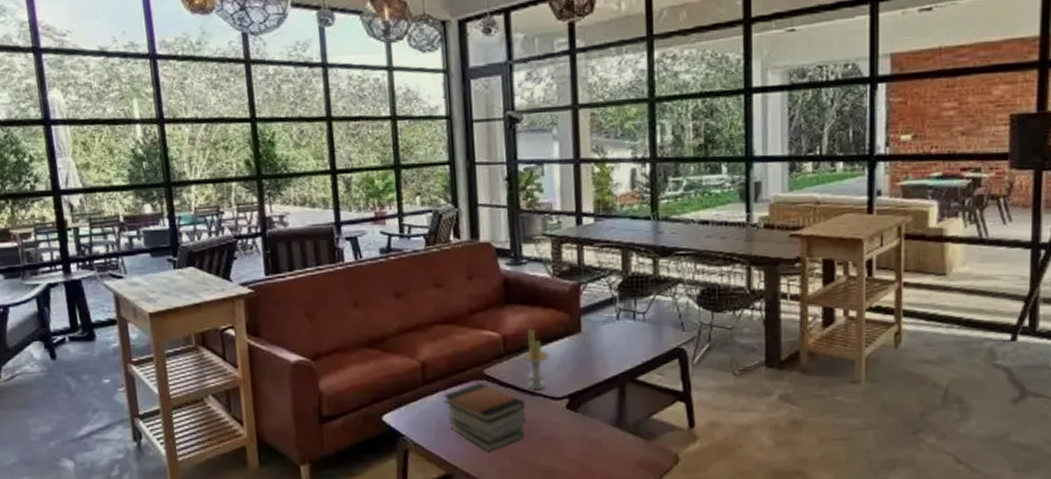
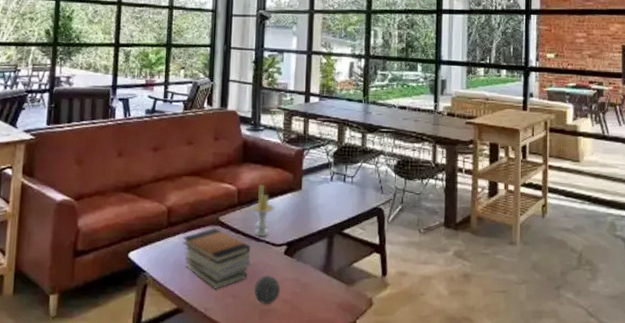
decorative ball: none [534,433,566,467] -> present [254,275,281,305]

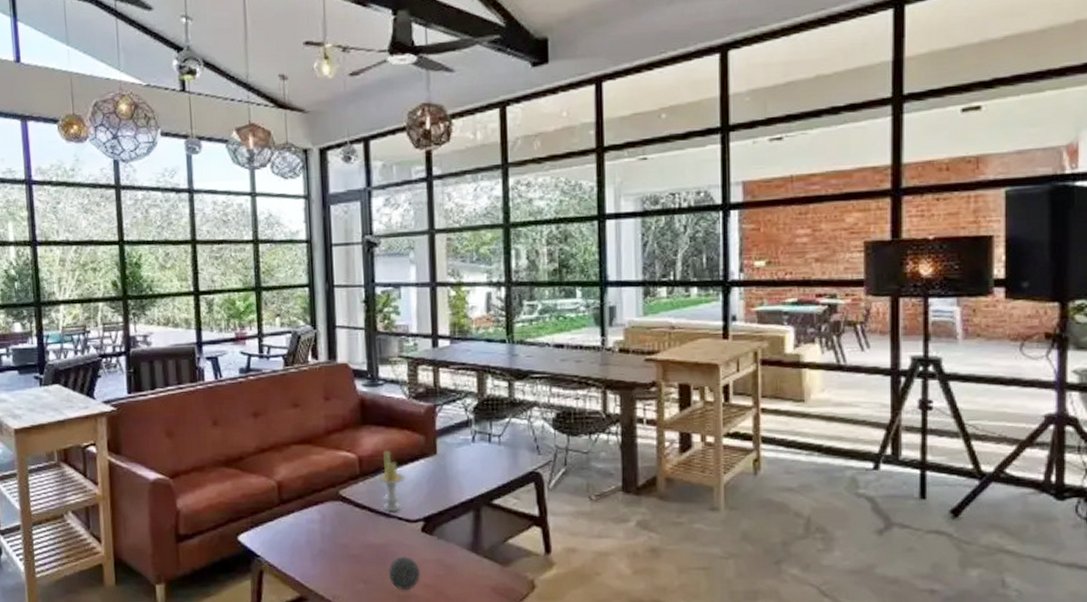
book stack: present [183,228,251,289] -> none [299,504,383,574]

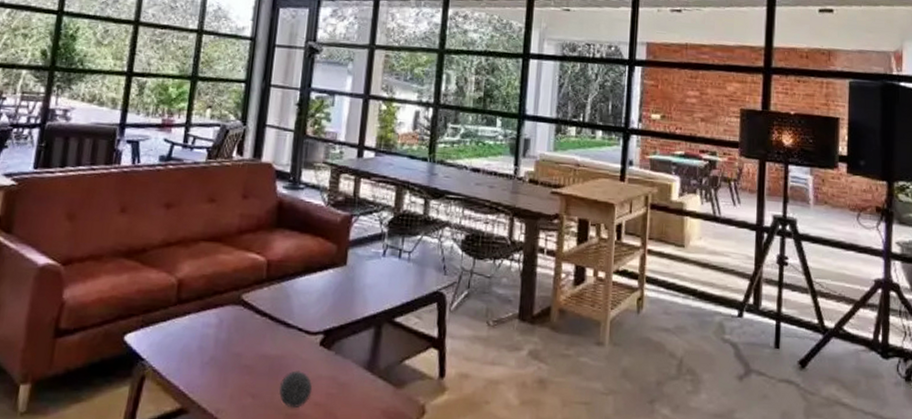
candle: present [376,450,407,512] -> none [281,256,314,322]

